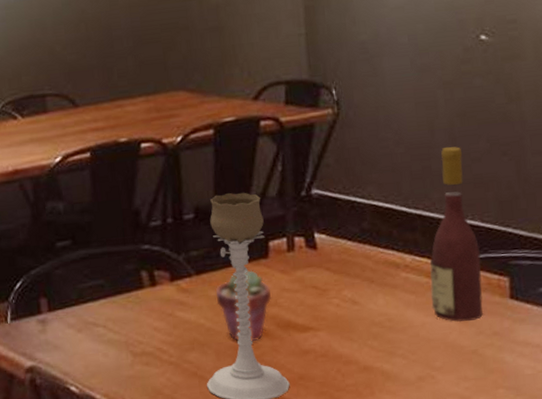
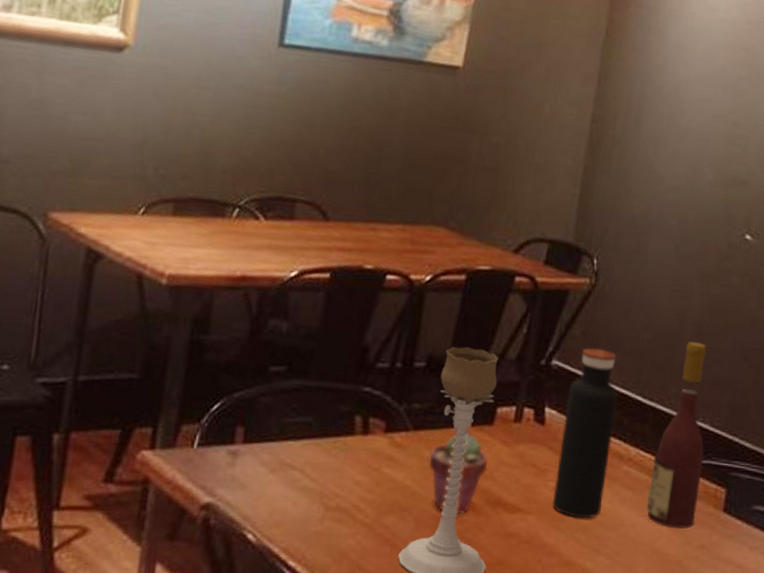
water bottle: none [333,170,388,327] -> present [552,347,618,519]

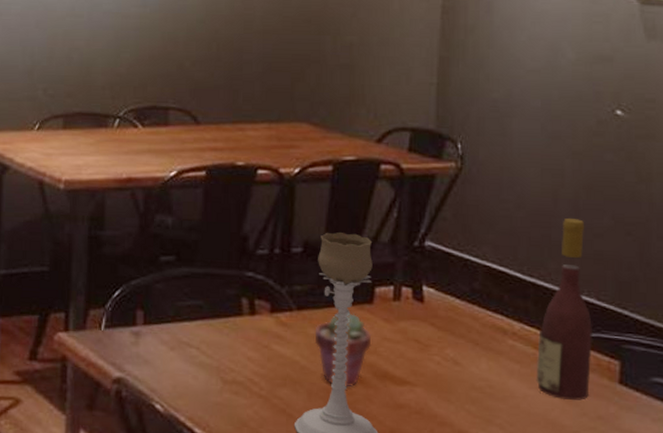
water bottle: present [552,347,618,519] -> none [439,227,496,391]

